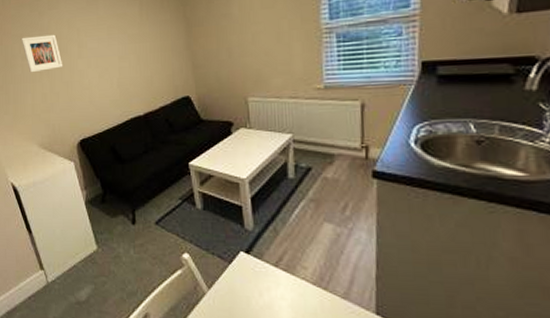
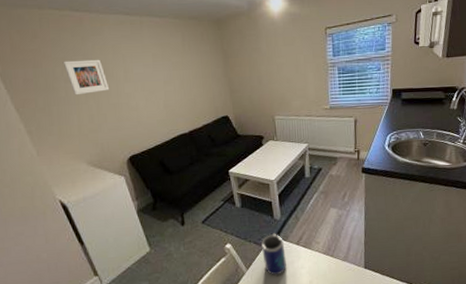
mug: none [226,247,260,304] -> present [261,233,287,276]

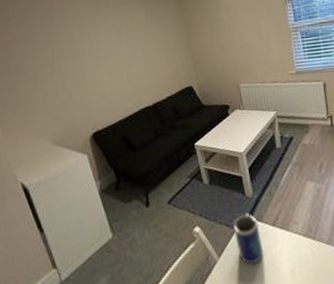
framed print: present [63,59,110,96] -> none [32,38,75,74]

